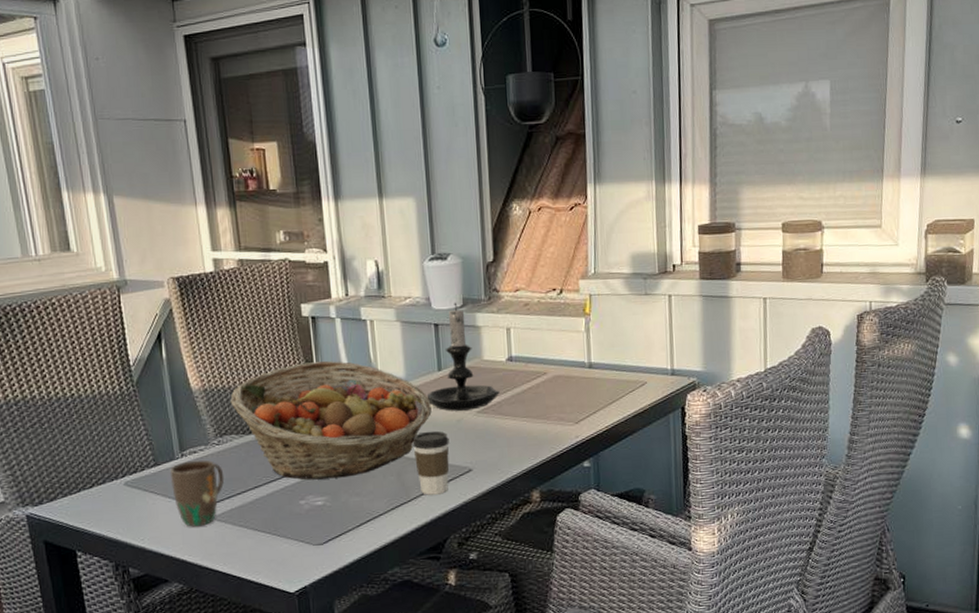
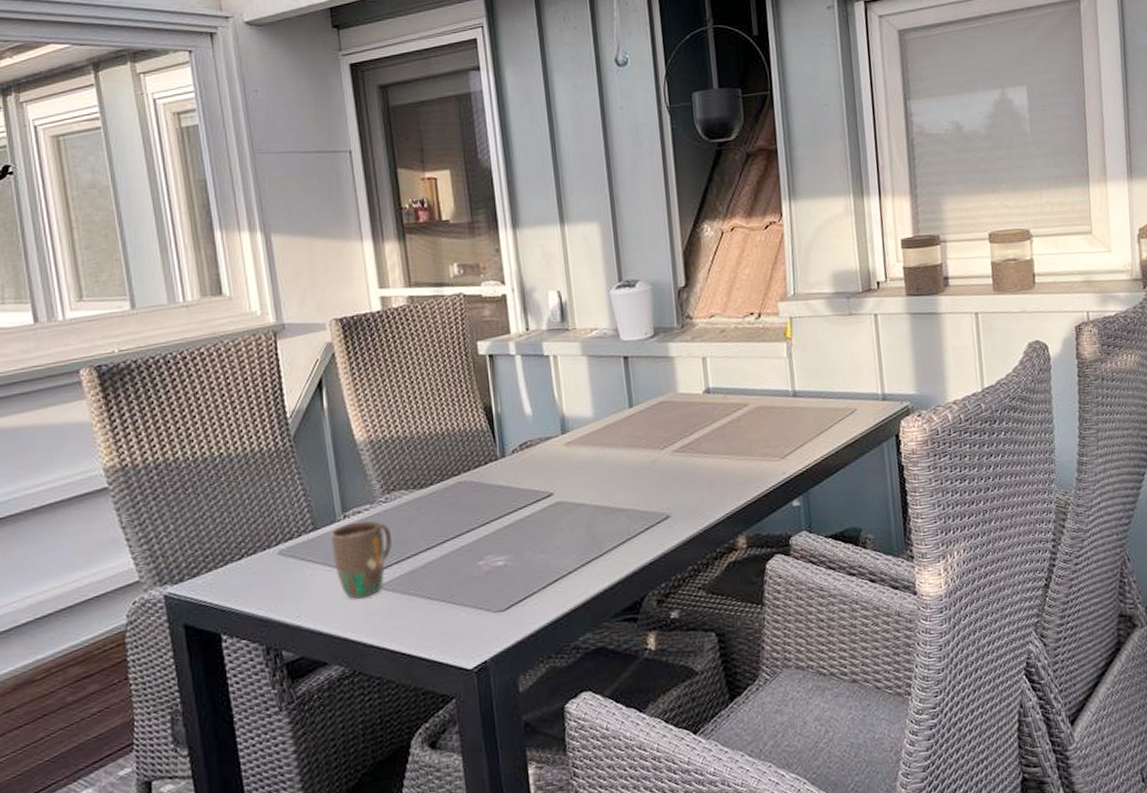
fruit basket: present [230,360,432,480] -> none [399,402,624,538]
coffee cup: present [412,430,449,495] -> none [603,474,645,548]
candle holder: present [427,302,500,411] -> none [617,332,698,452]

